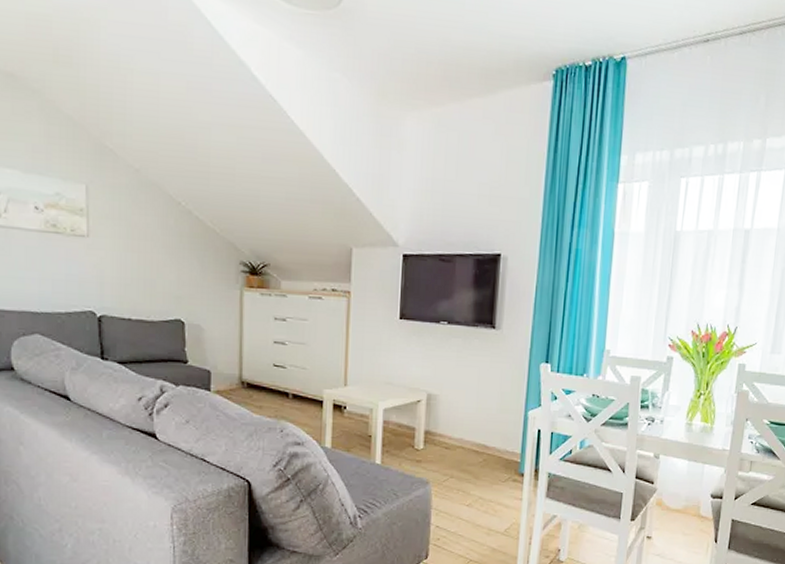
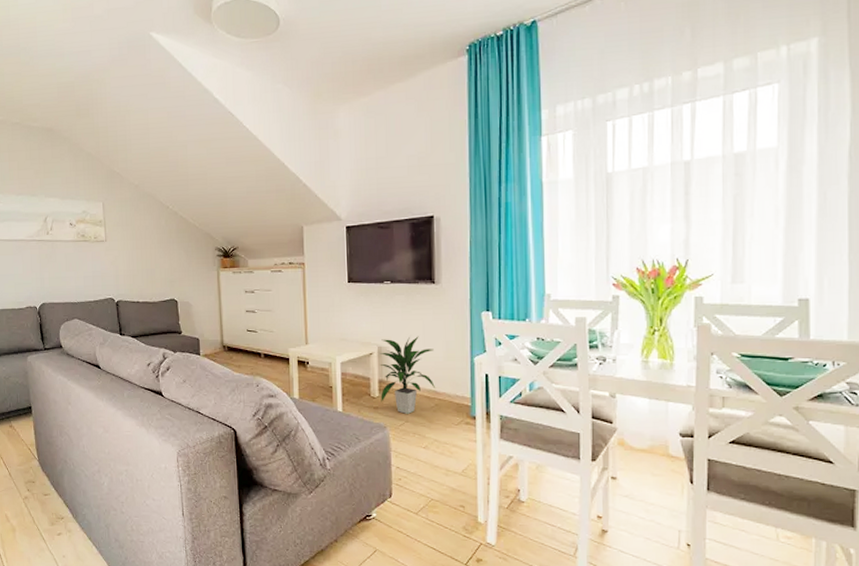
indoor plant: none [425,384,488,469] -> present [379,336,435,414]

